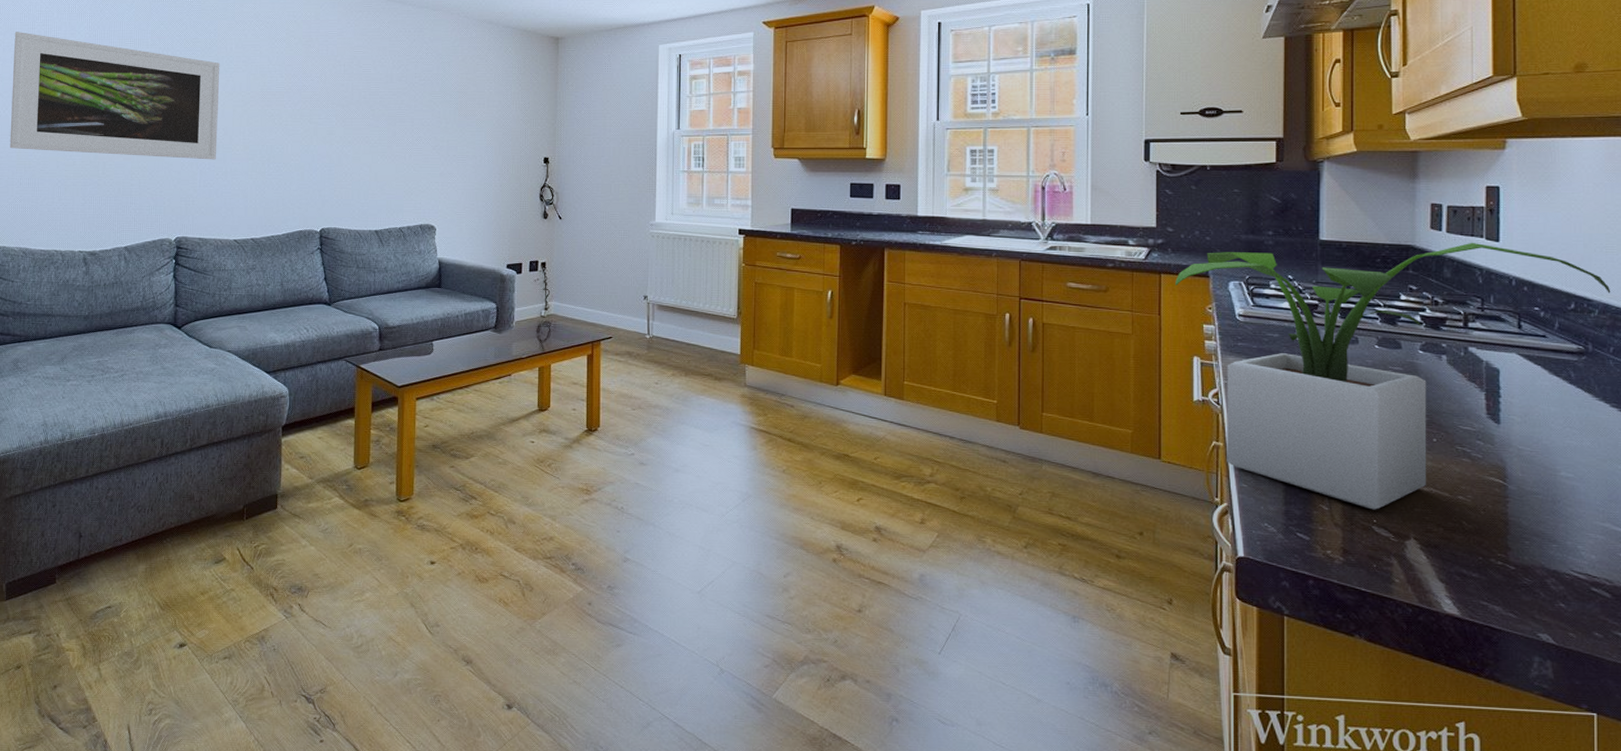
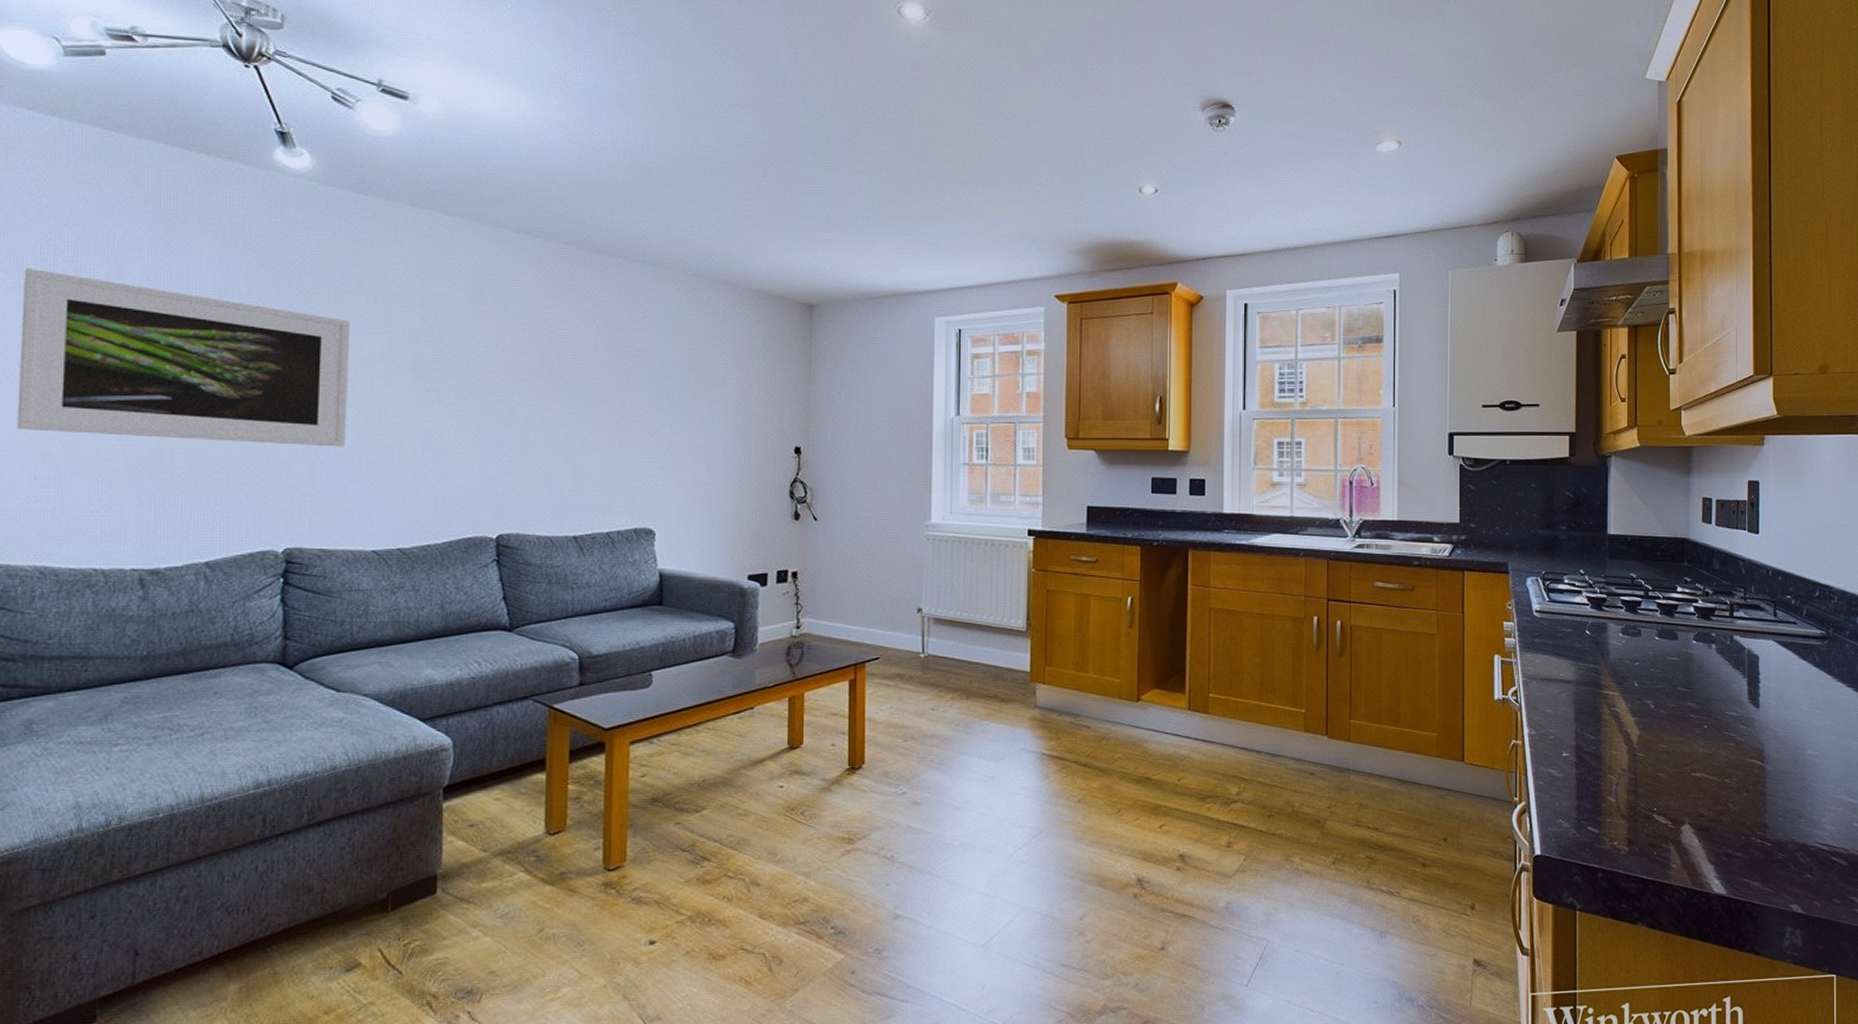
potted plant: present [1175,242,1611,510] -> none [1477,534,1847,799]

